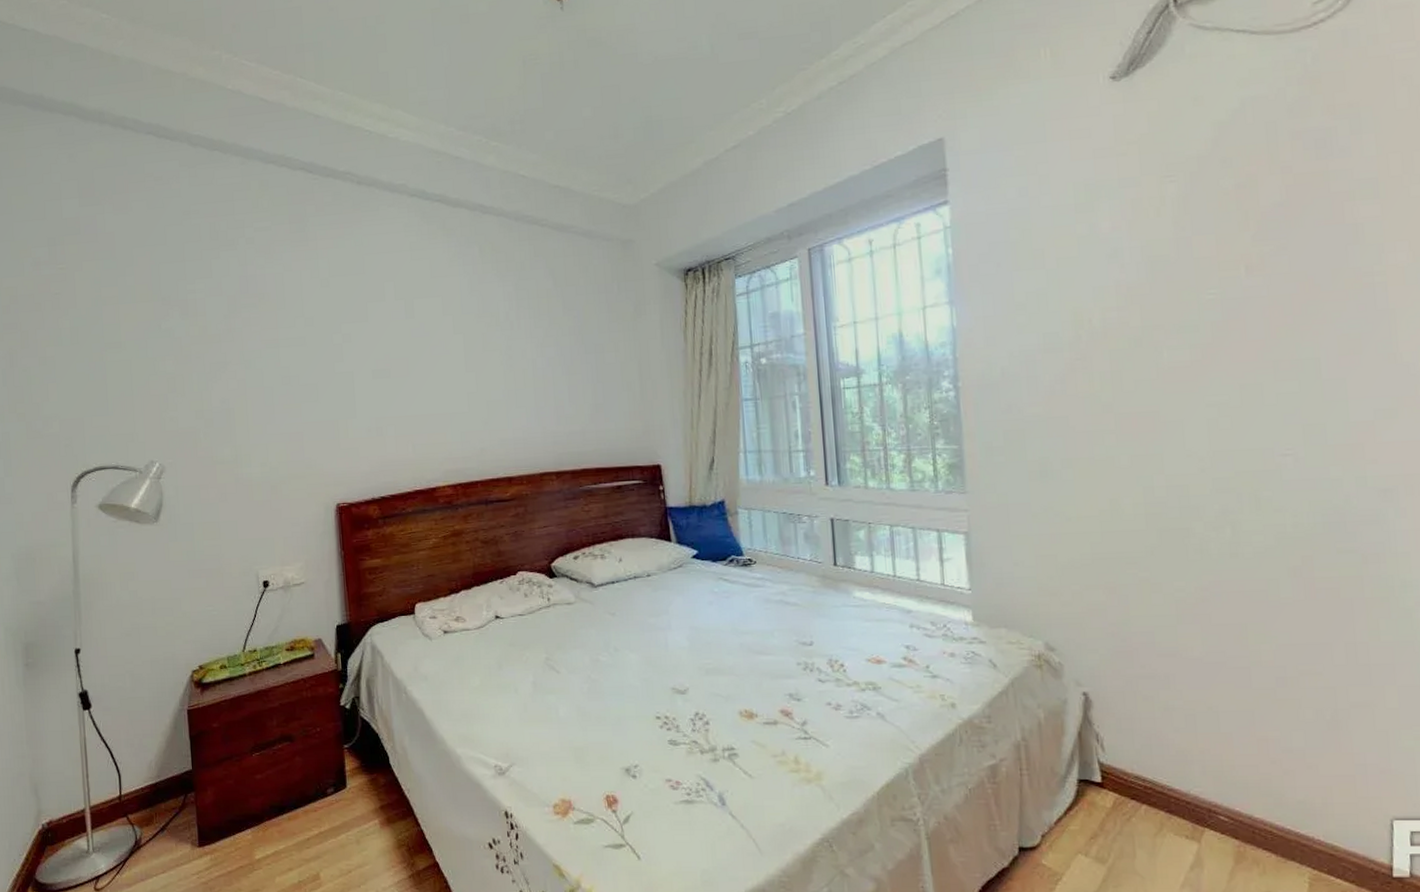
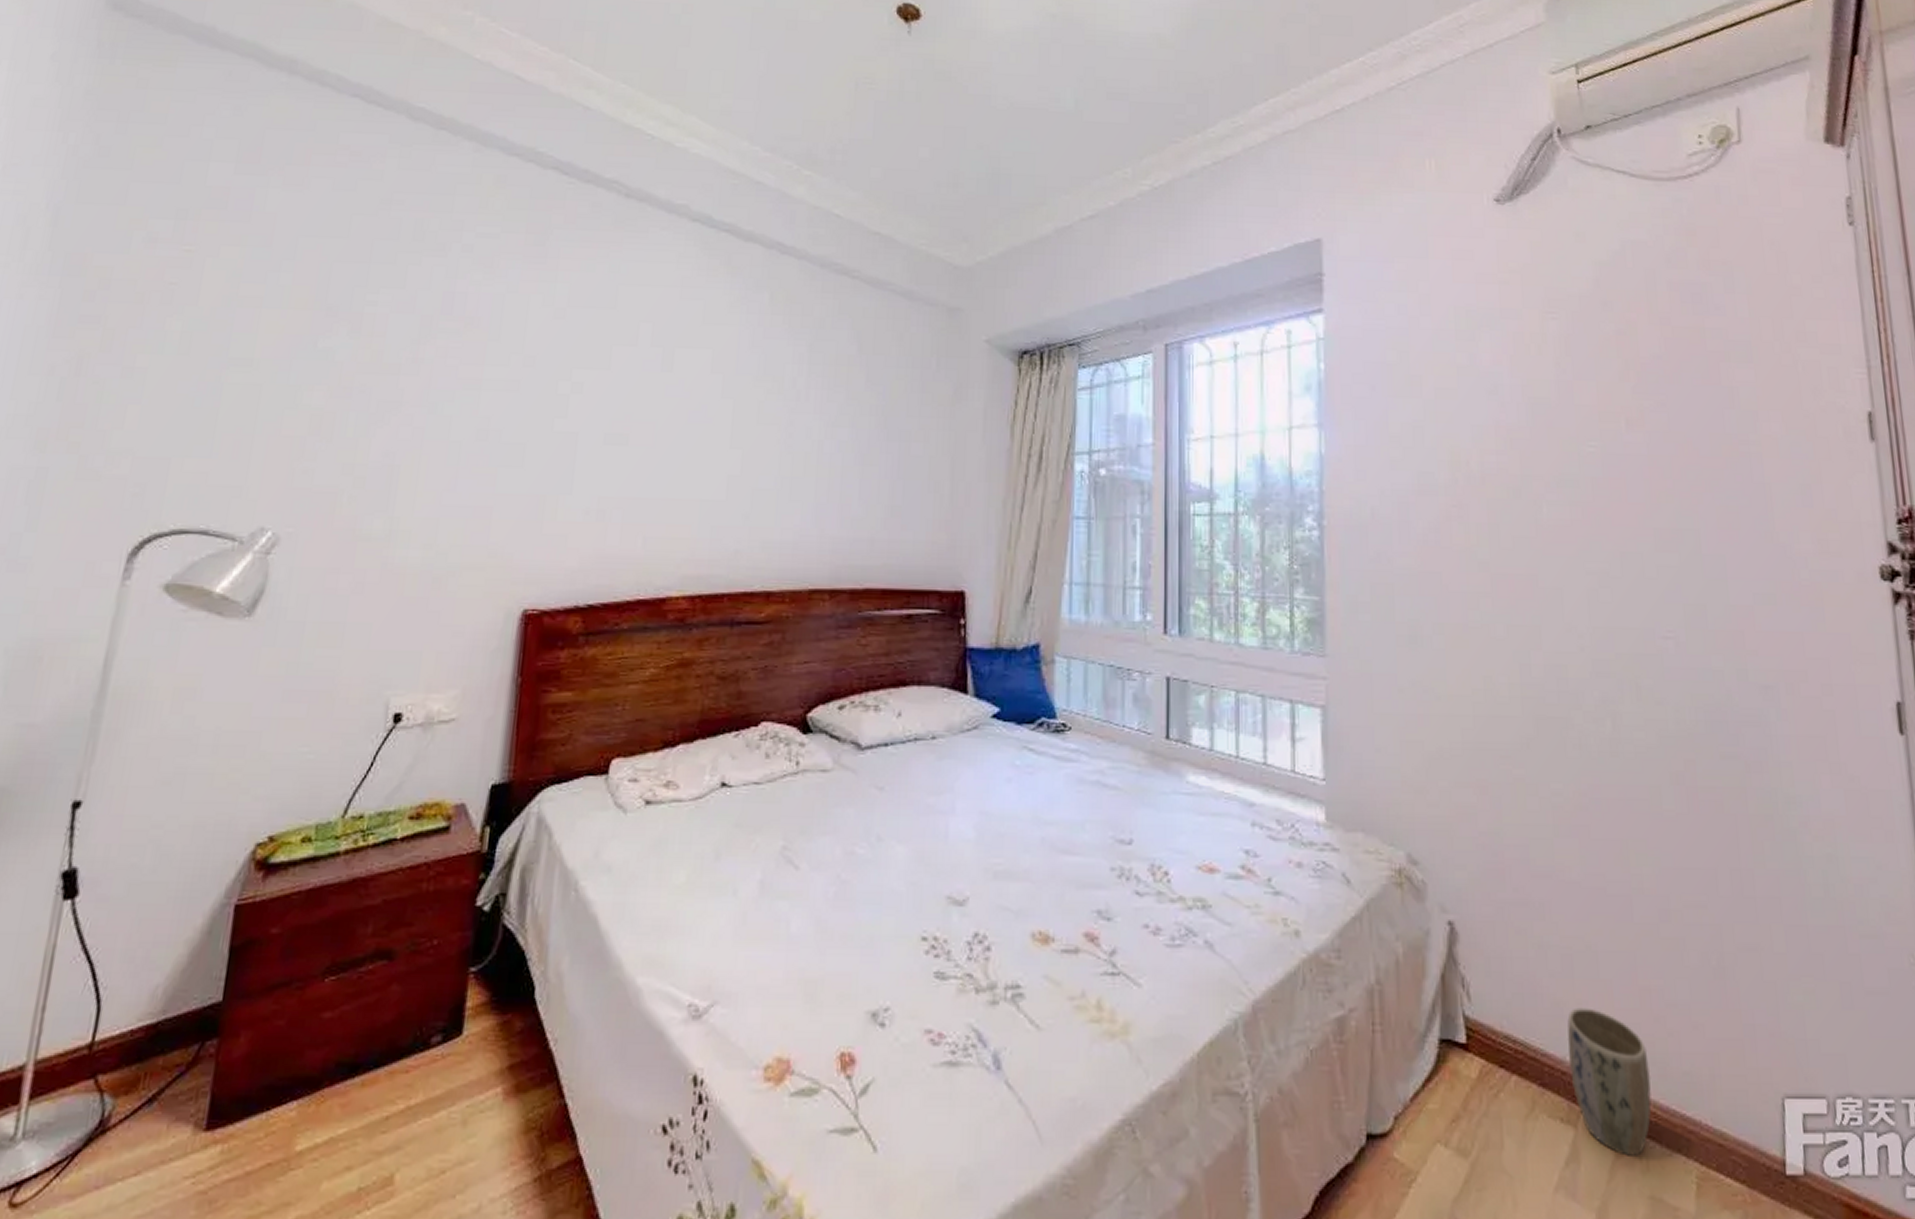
plant pot: none [1191,754,1268,864] -> present [1567,1007,1652,1158]

